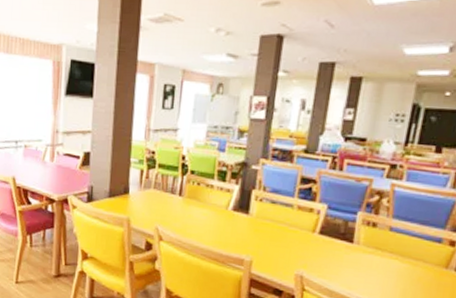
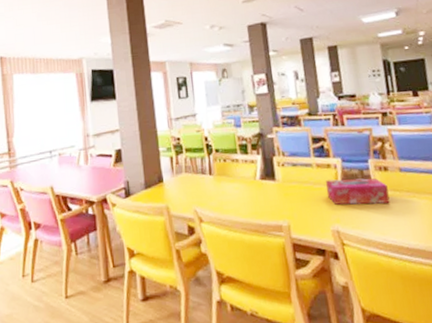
tissue box: none [300,224,370,261] -> present [325,178,390,205]

